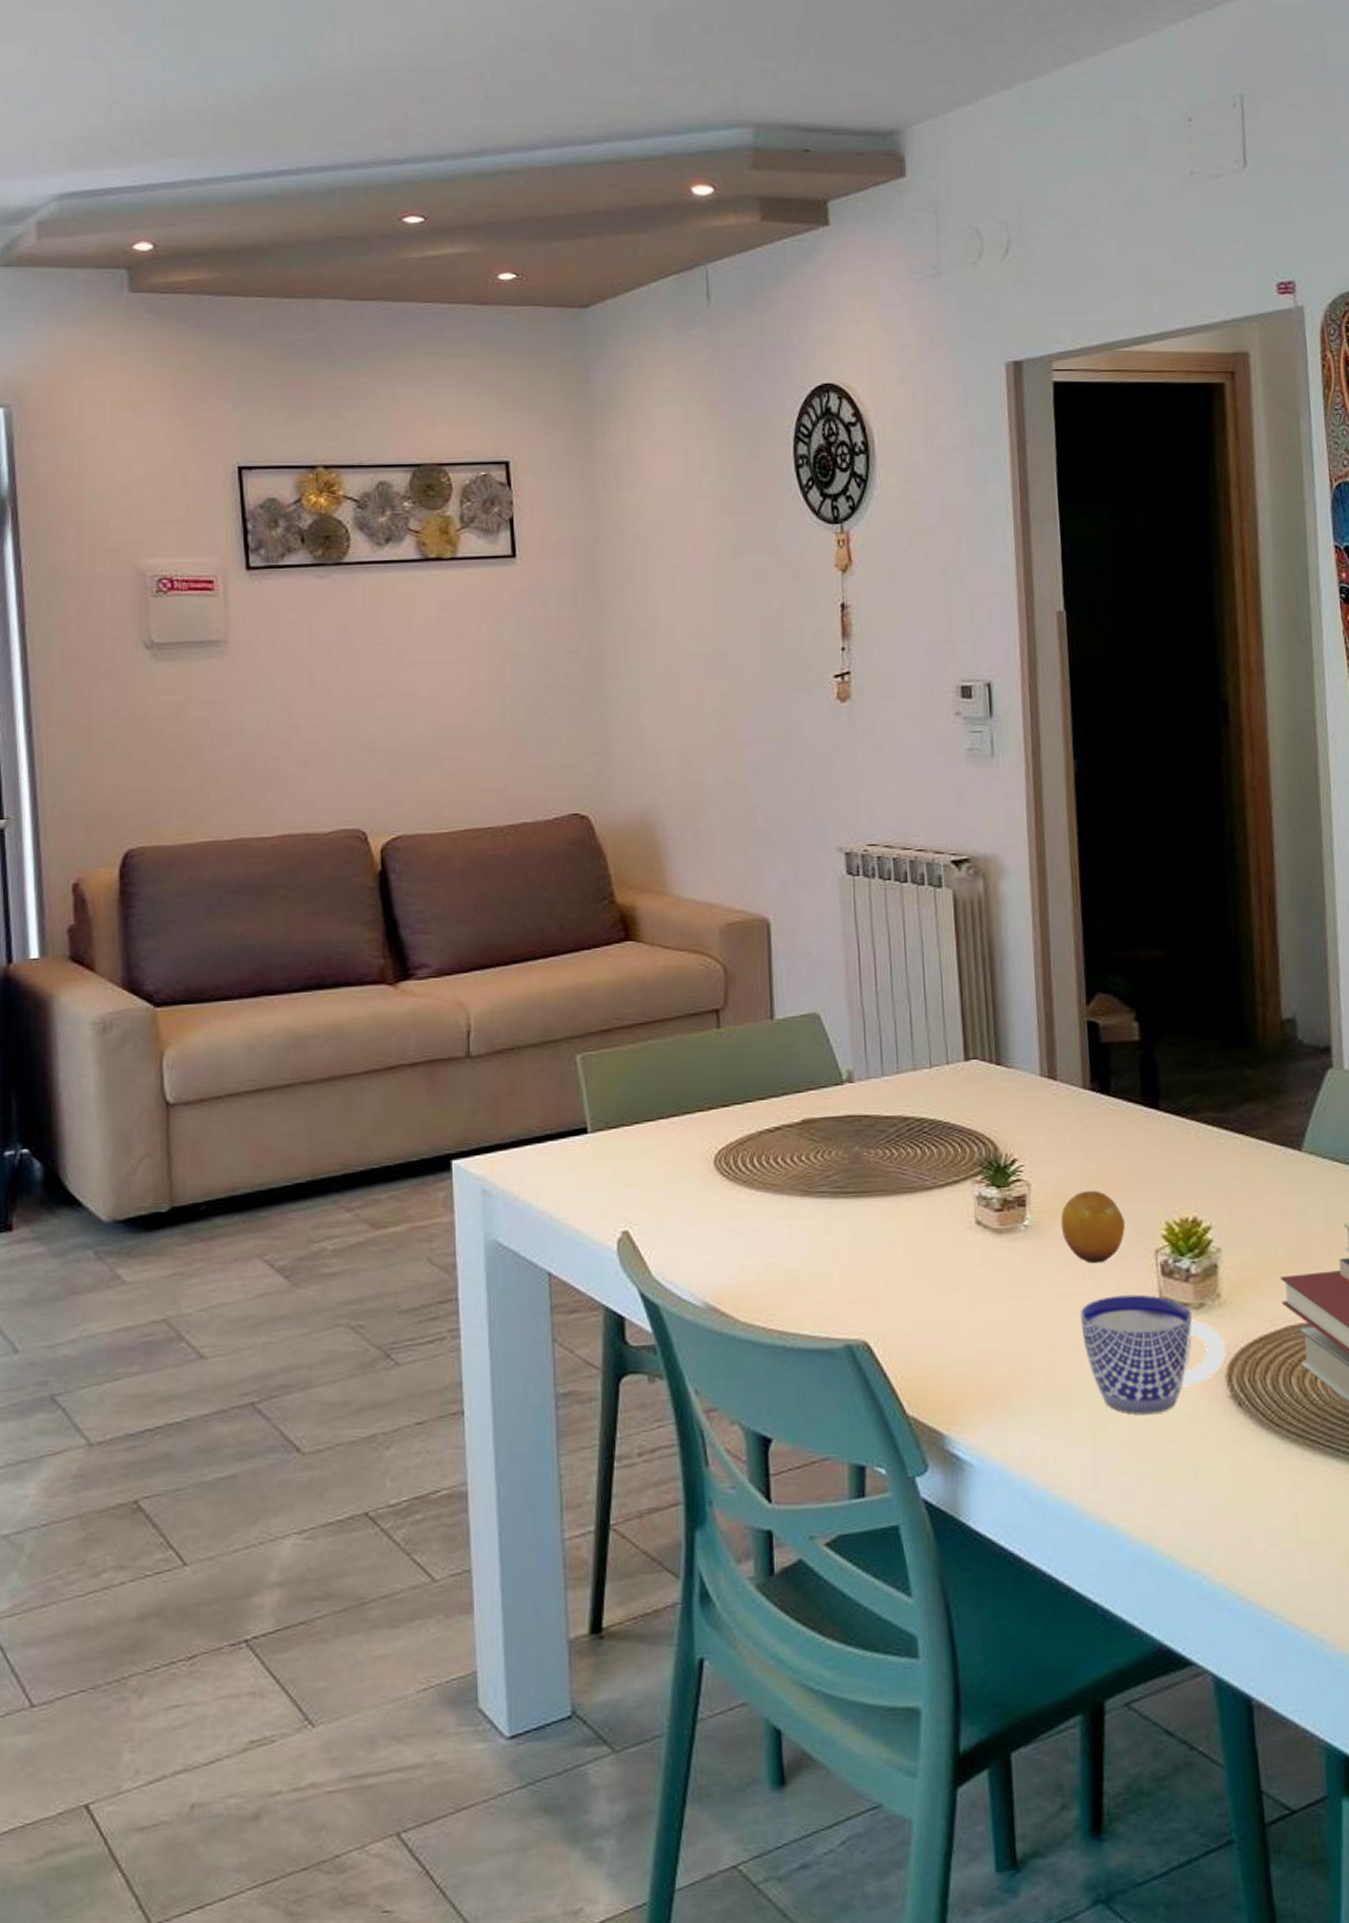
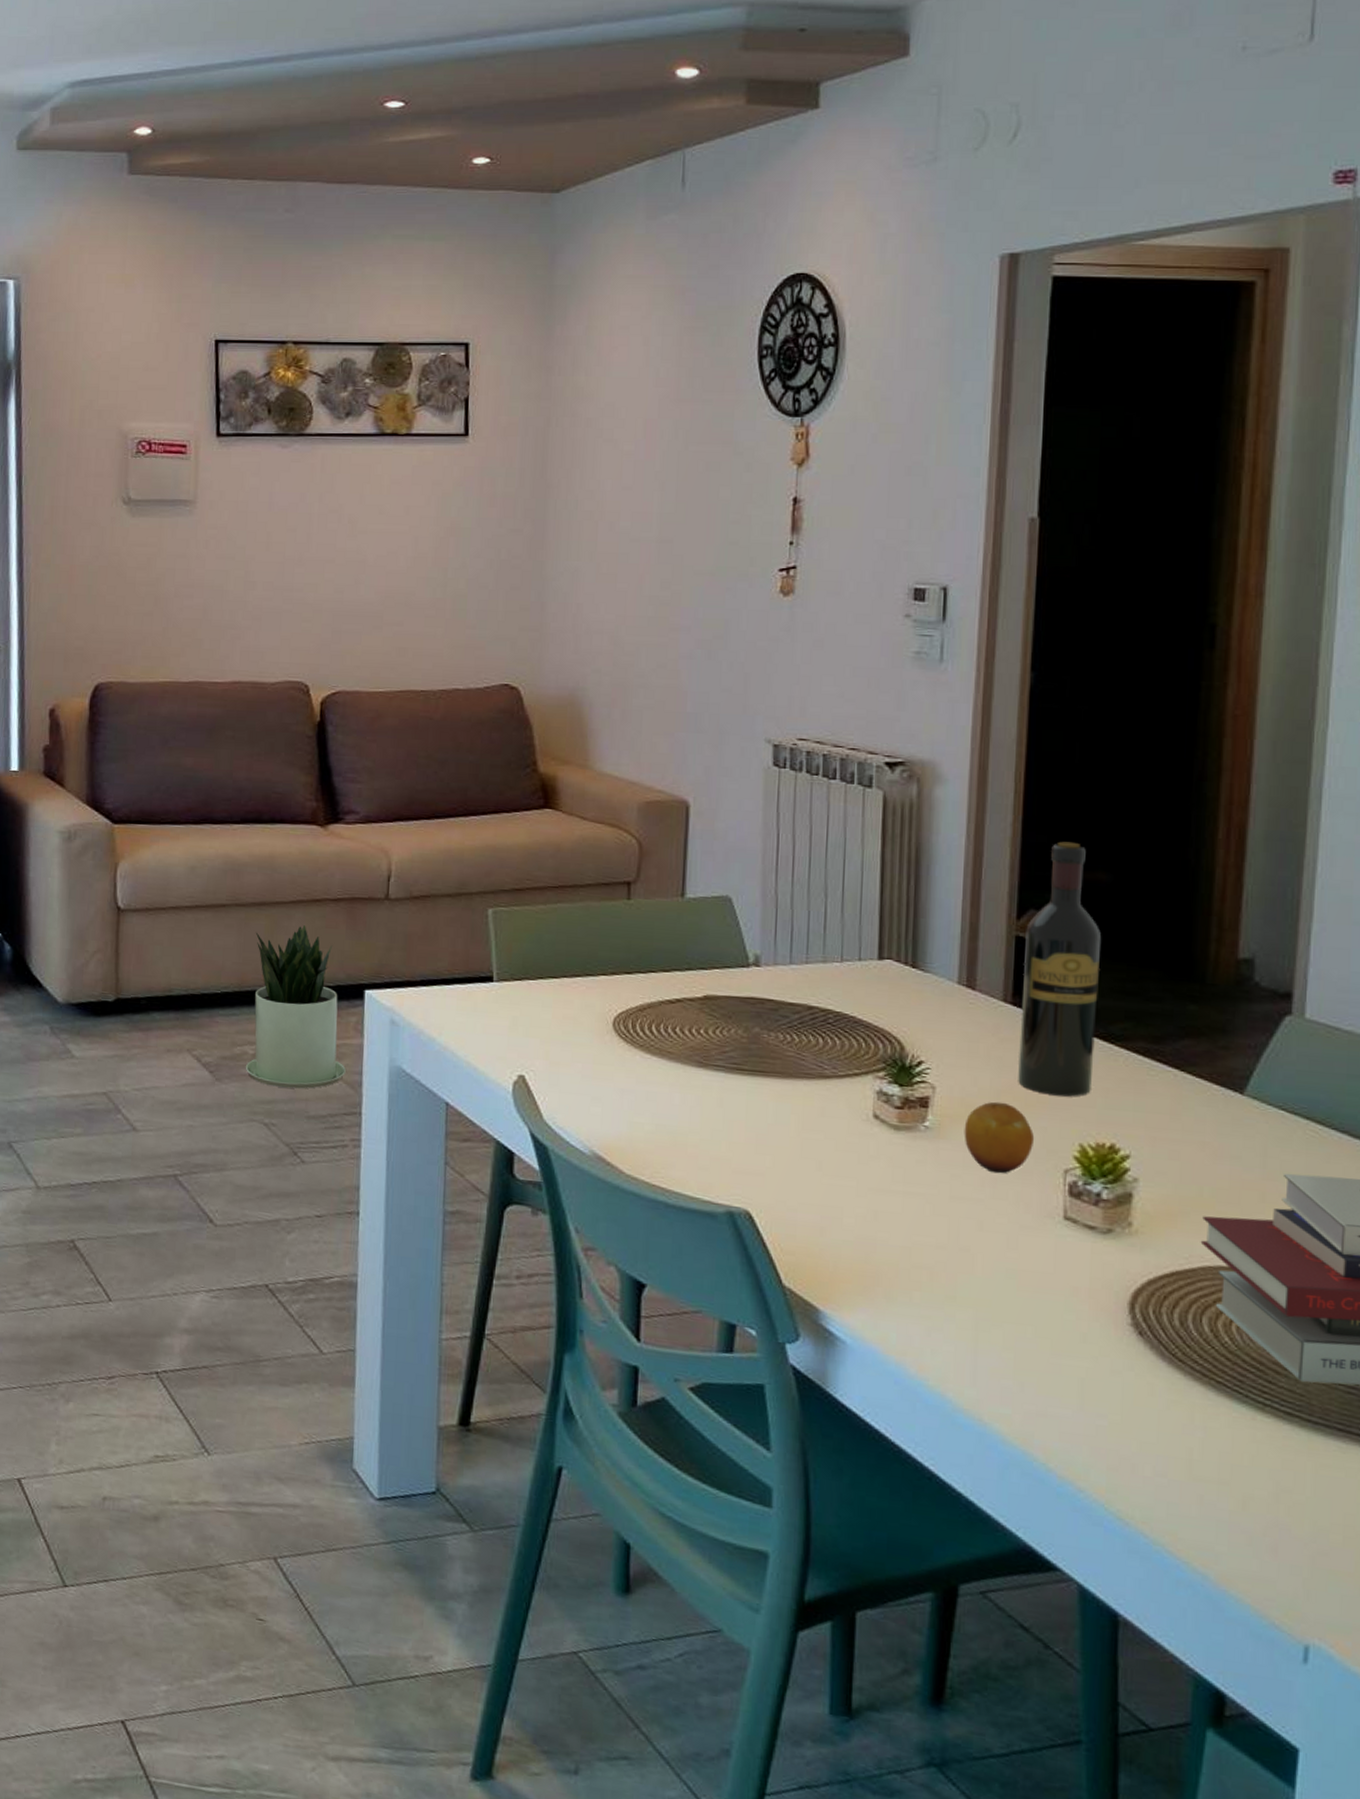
planter: none [325,1097,439,1283] -> present [245,925,347,1089]
cup: present [1080,1294,1226,1414] -> none [974,1207,1131,1327]
wine bottle: none [1096,922,1170,1176] -> present [1018,841,1101,1096]

